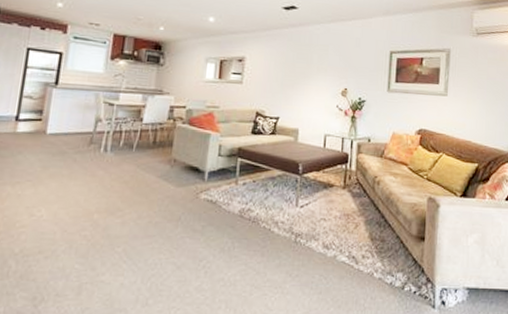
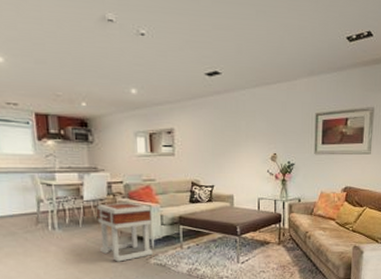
side table: none [149,128,210,194] -> present [97,203,153,262]

